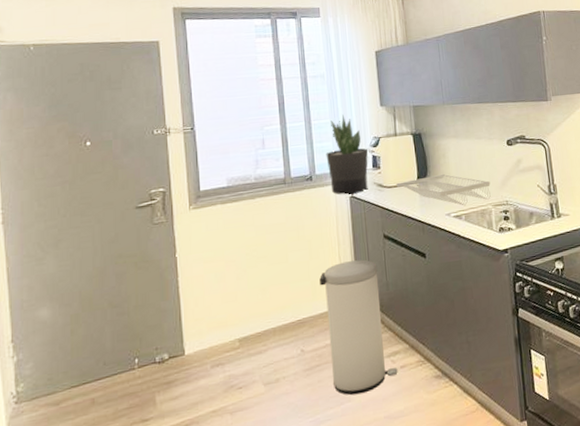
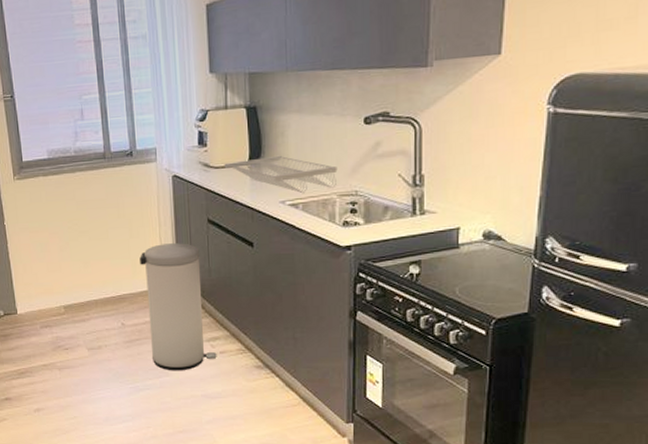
planter: present [325,114,369,195] -> none [147,83,195,174]

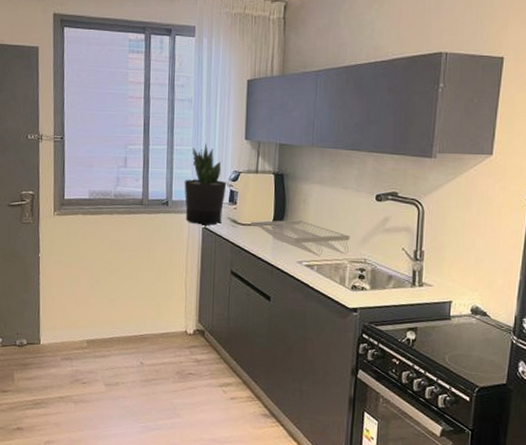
pedal bin: present [140,243,217,371] -> none [164,289,228,414]
planter: none [147,83,195,174] -> present [184,143,227,226]

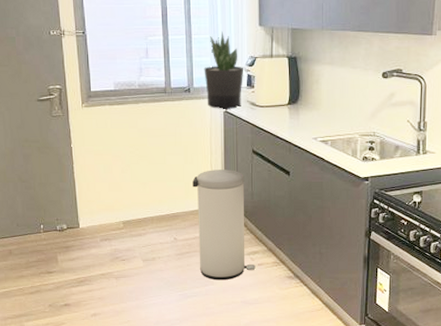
pedal bin: none [164,289,228,414] -> present [192,170,256,281]
dish rack: present [250,220,350,257] -> none [268,100,360,132]

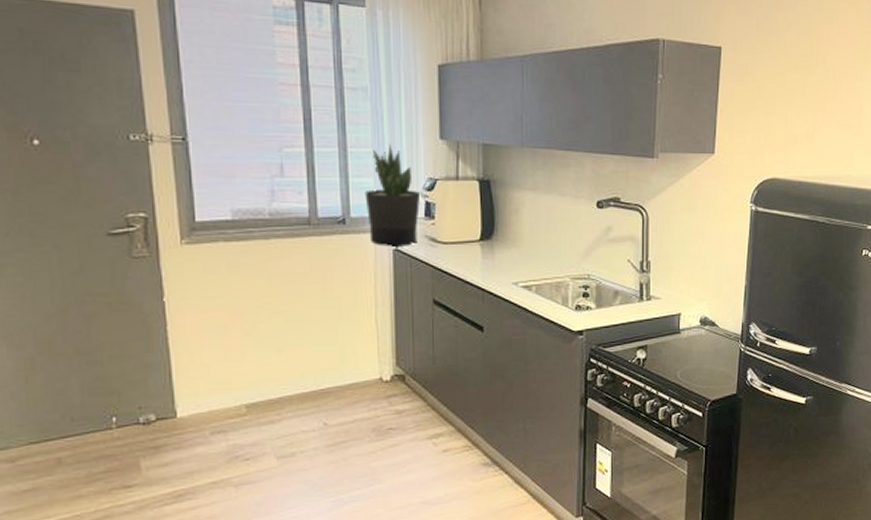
pedal bin: present [192,170,256,281] -> none [350,326,440,477]

